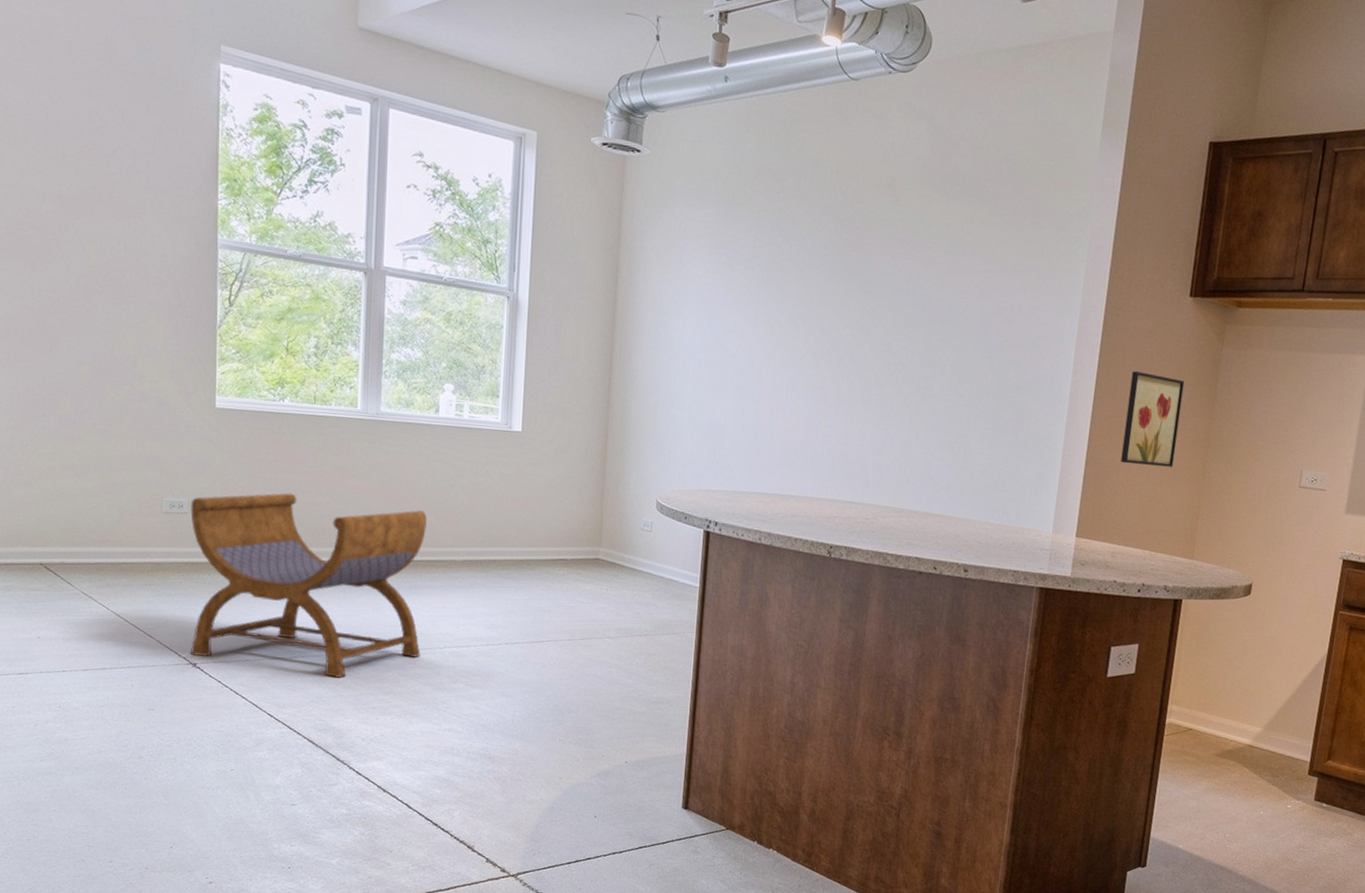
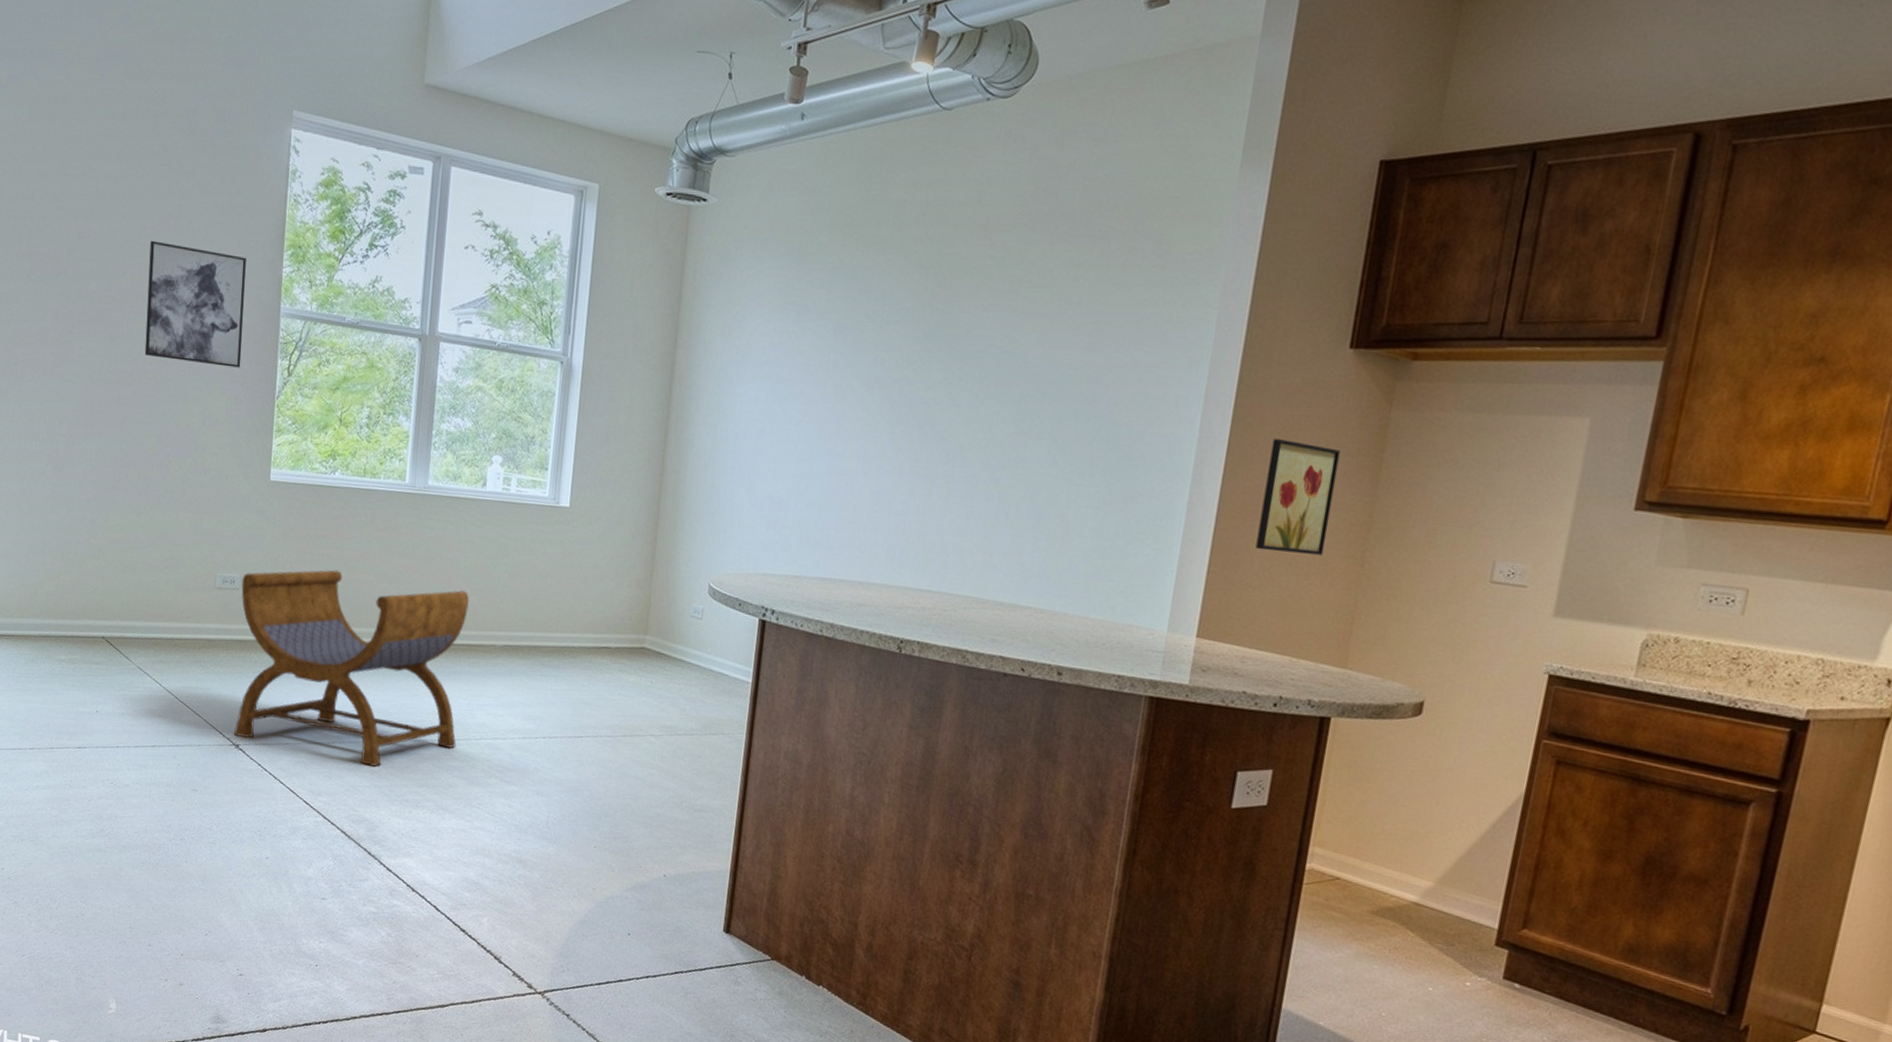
wall art: none [71,168,179,298] -> present [144,240,246,368]

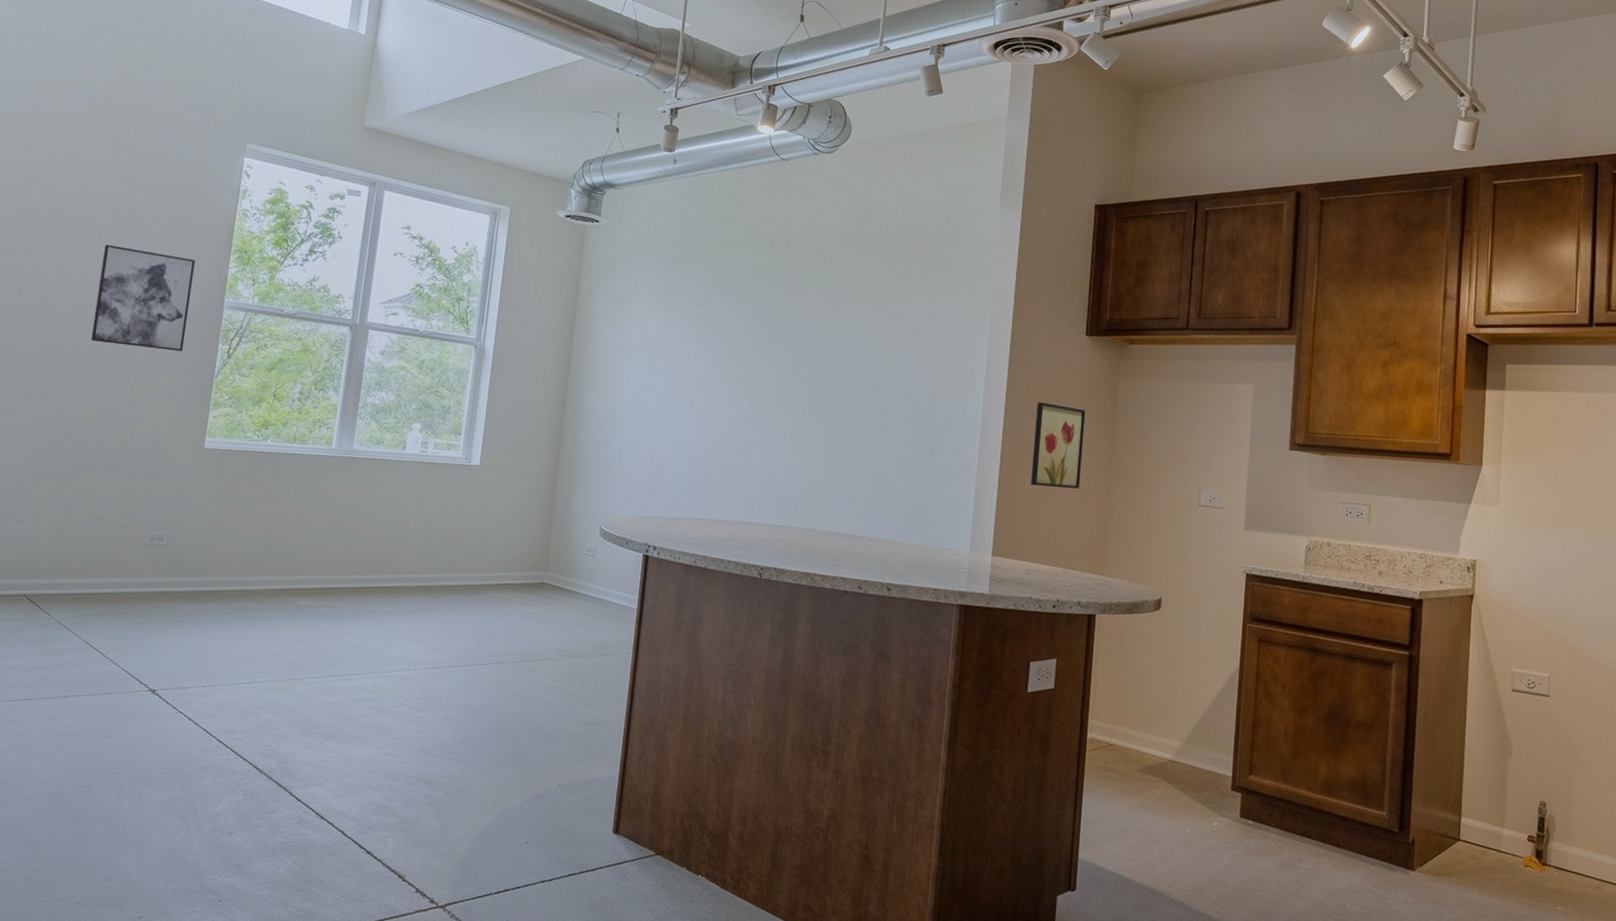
stool: present [233,570,469,768] -> none [150,525,387,704]

